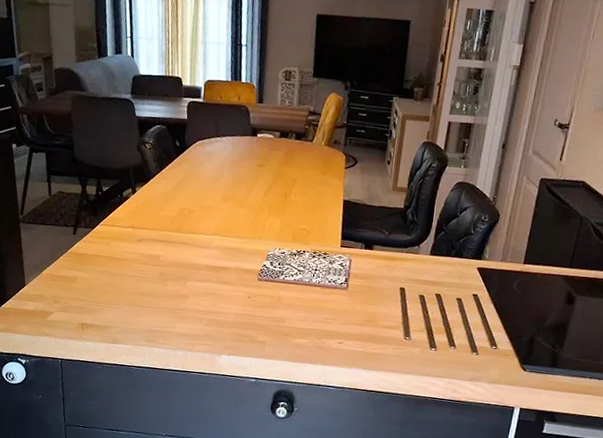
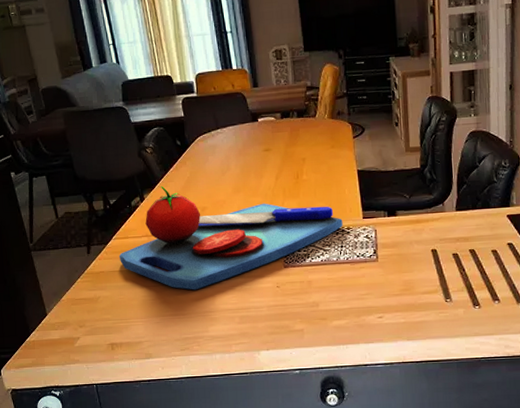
chopping board: none [102,182,321,287] -> present [119,186,343,290]

